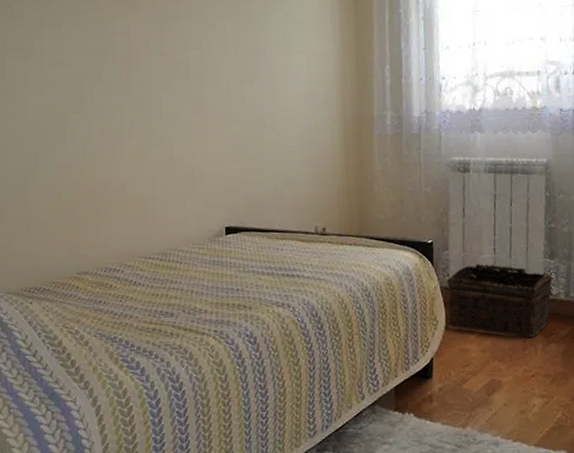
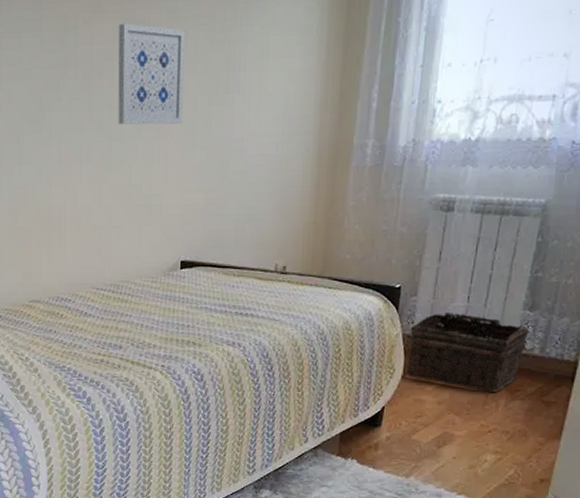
wall art: none [152,15,218,104] -> present [118,23,185,125]

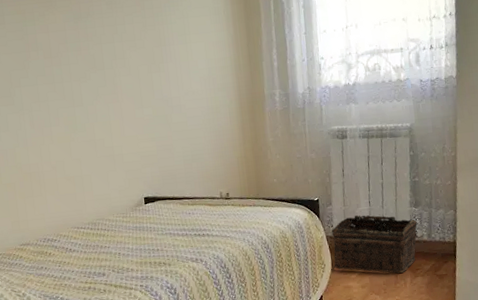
wall art: present [118,23,185,125] -> none [68,14,130,93]

